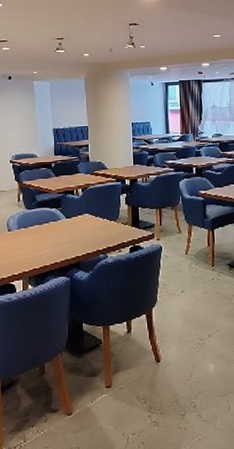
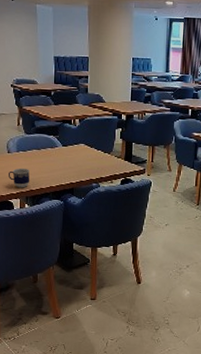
cup: none [10,245,33,268] -> present [9,168,30,188]

